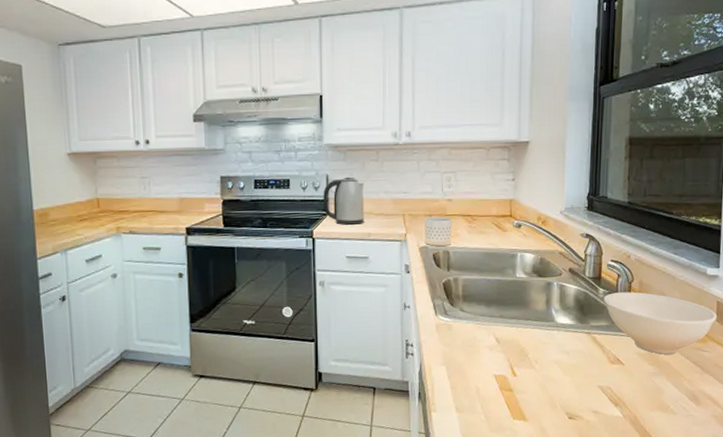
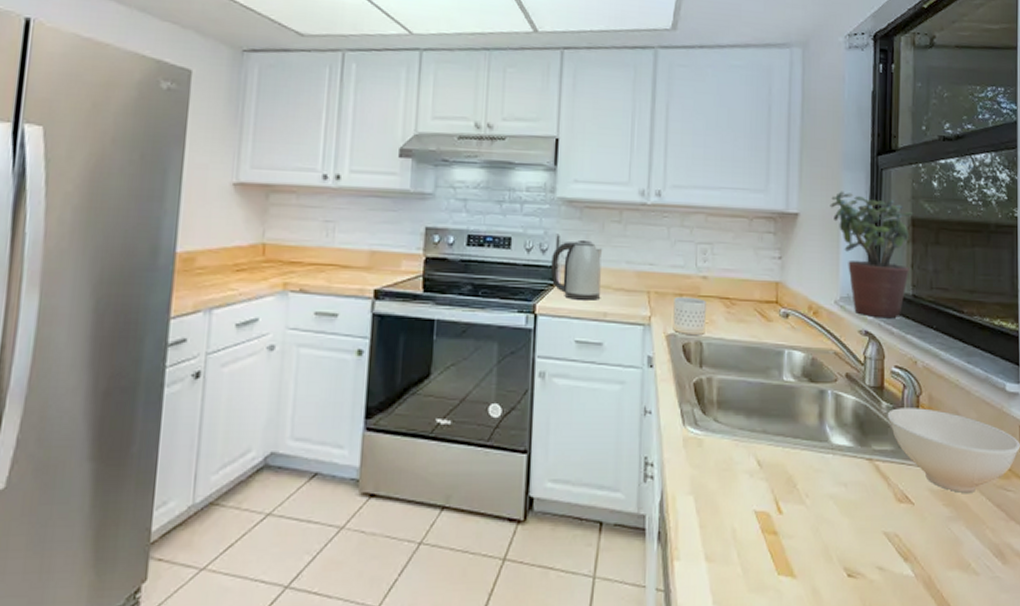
potted plant: none [557,119,631,223] -> present [830,191,914,319]

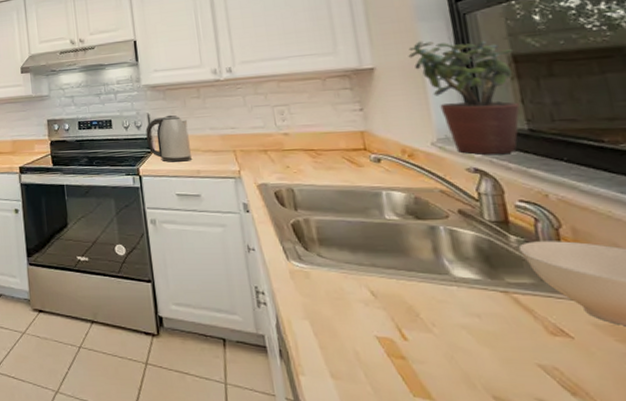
mug: present [673,296,706,335] -> none [259,151,295,183]

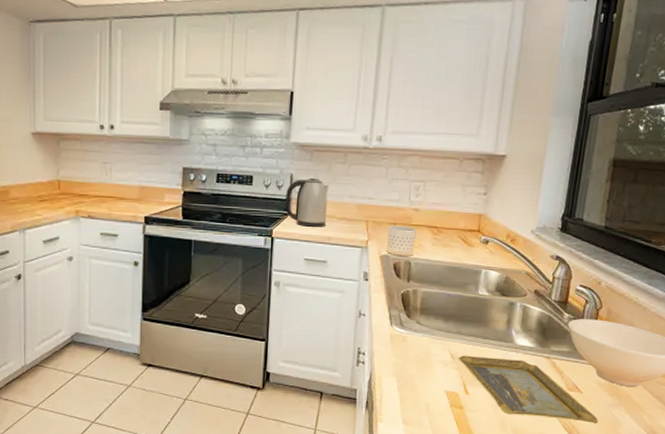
mug: none [259,151,295,183] -> present [386,225,416,256]
tray: none [381,292,616,383] -> present [458,355,599,424]
potted plant: present [408,40,520,155] -> none [536,135,616,246]

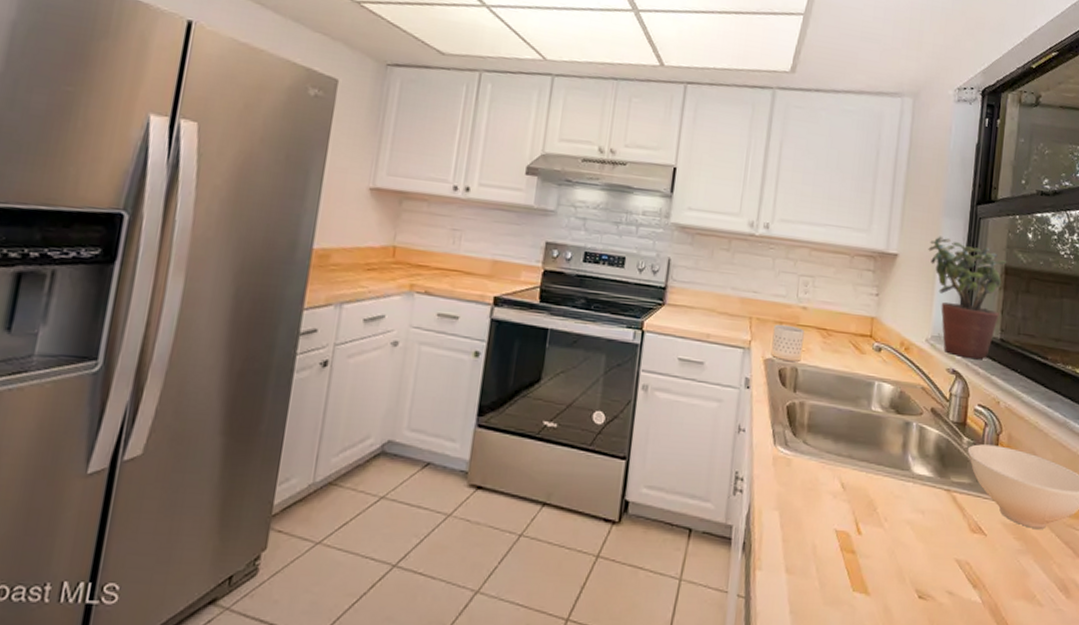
kettle: present [285,177,330,227] -> none [660,264,711,322]
tray: present [458,355,599,424] -> none [849,485,1006,576]
potted plant: none [536,135,616,246] -> present [928,236,1007,360]

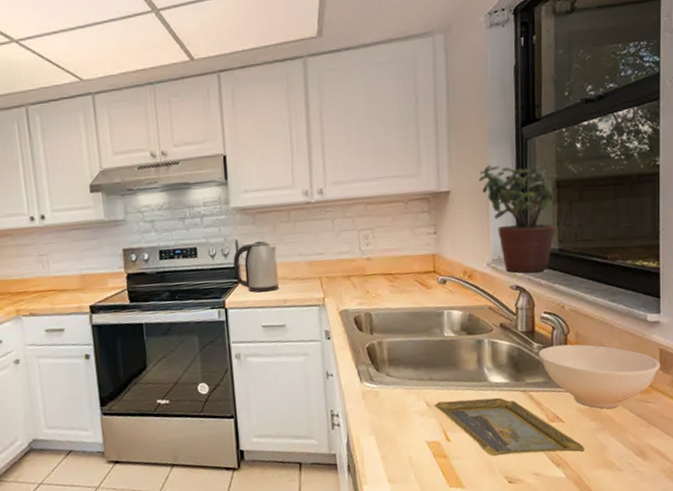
kettle: none [660,264,711,322] -> present [233,241,280,293]
mug: present [771,324,804,361] -> none [343,277,373,309]
tray: none [849,485,1006,576] -> present [434,397,585,457]

